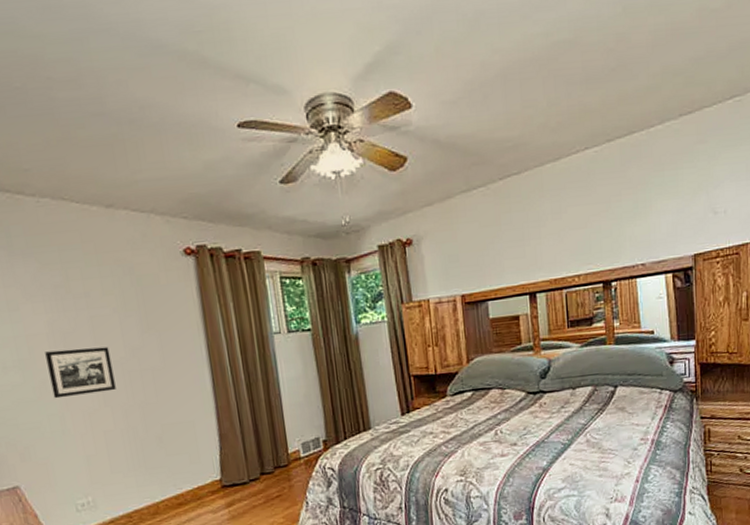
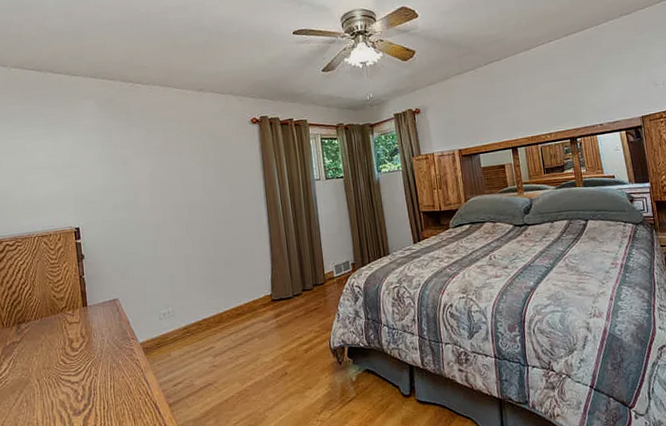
picture frame: present [45,346,116,399] -> none [146,191,196,230]

